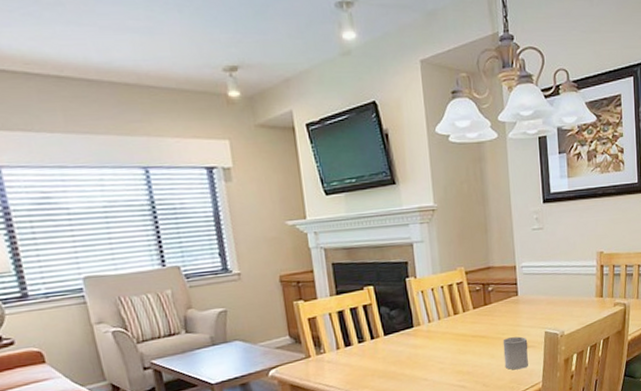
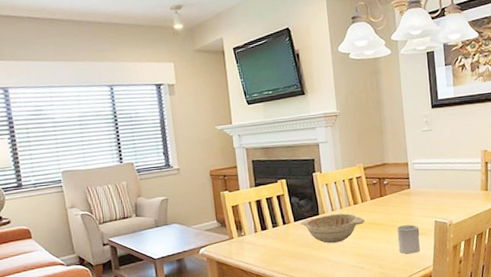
decorative bowl: none [390,325,468,360] -> present [300,213,366,244]

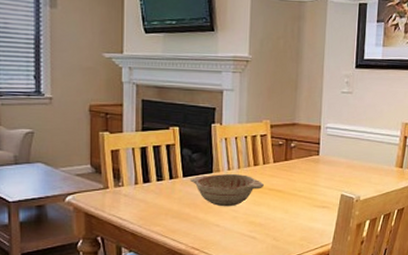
cup: present [397,224,420,254] -> none [297,196,323,228]

